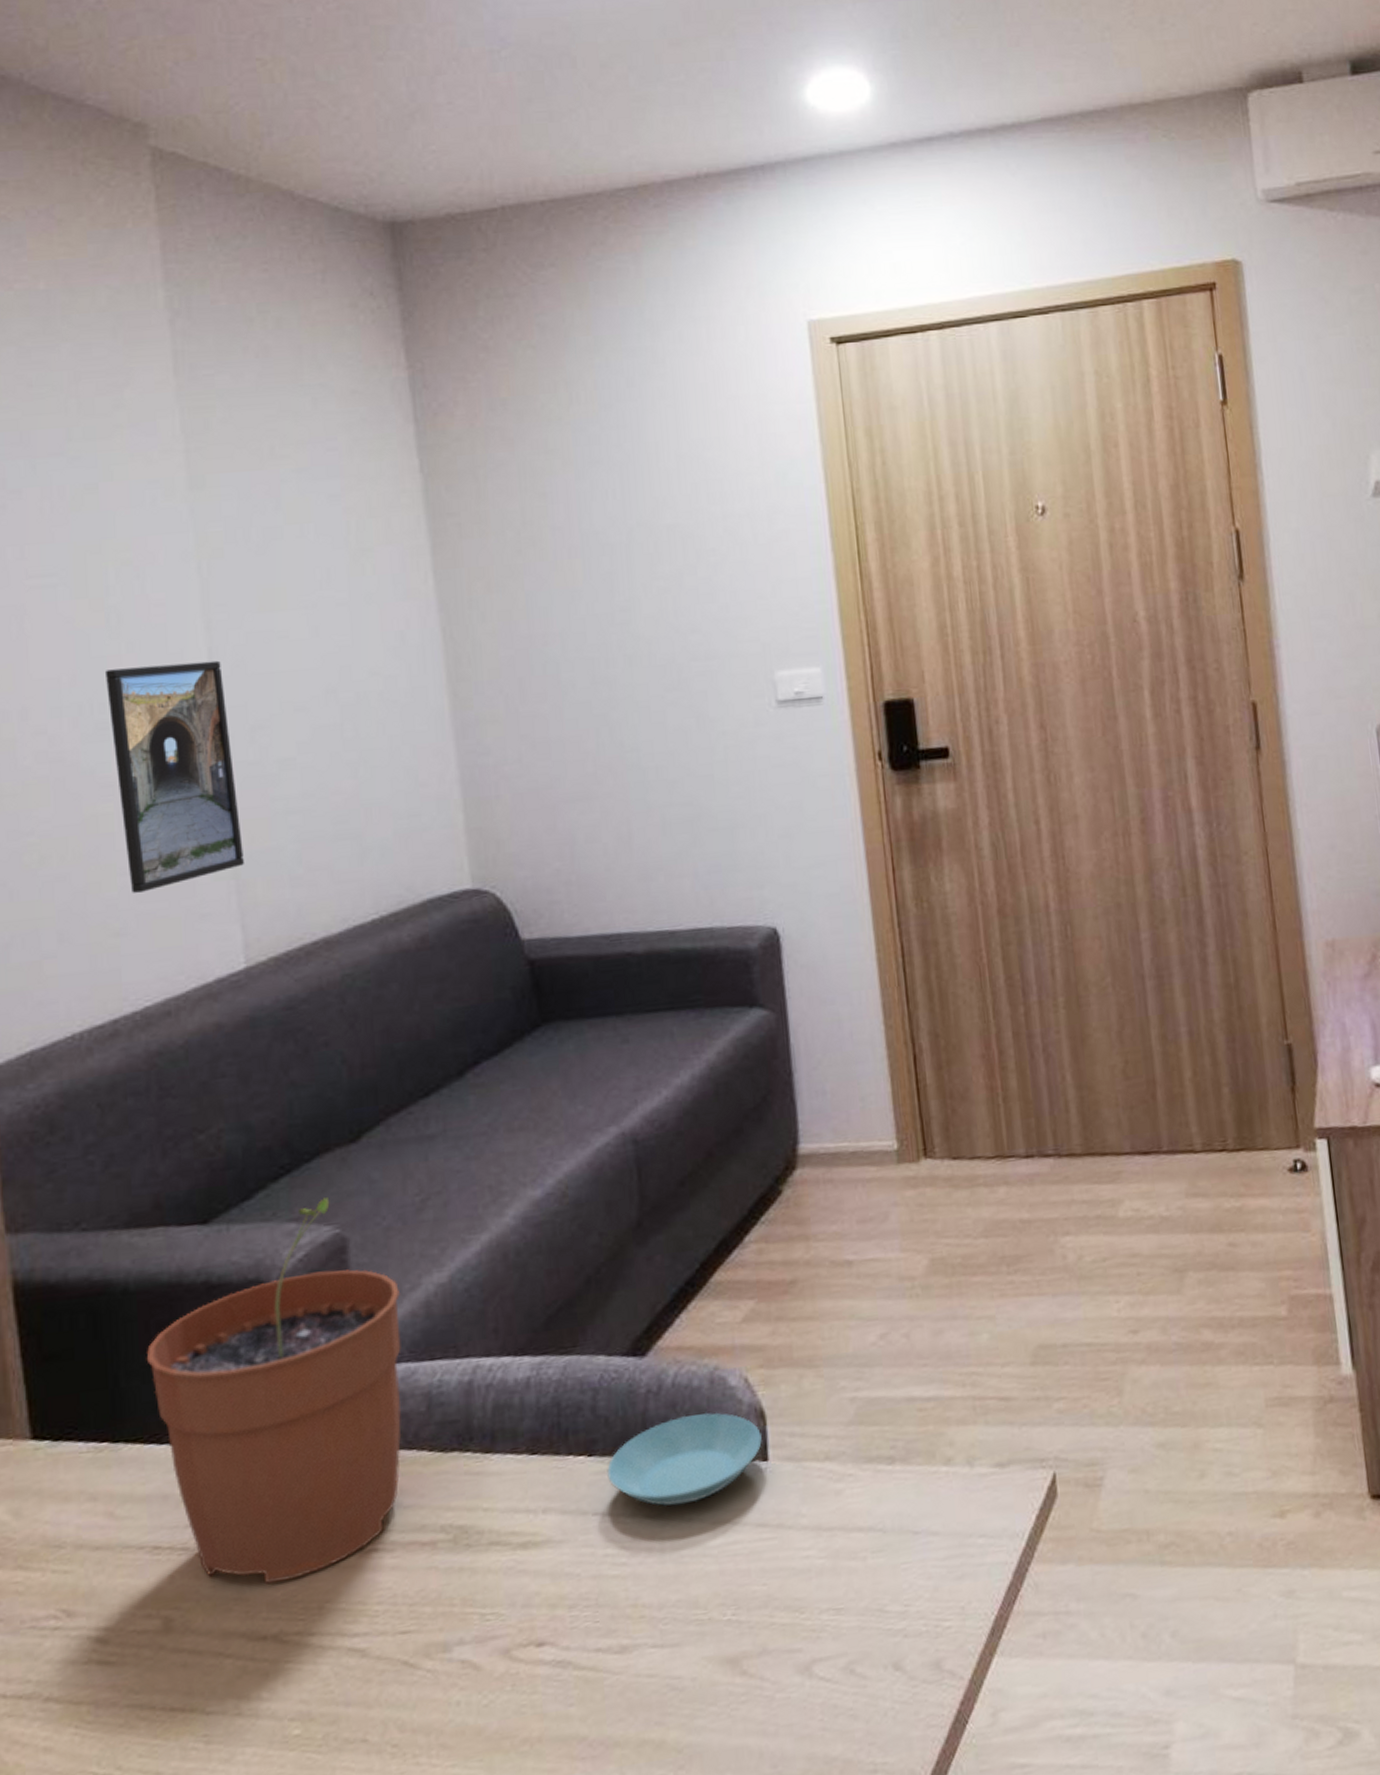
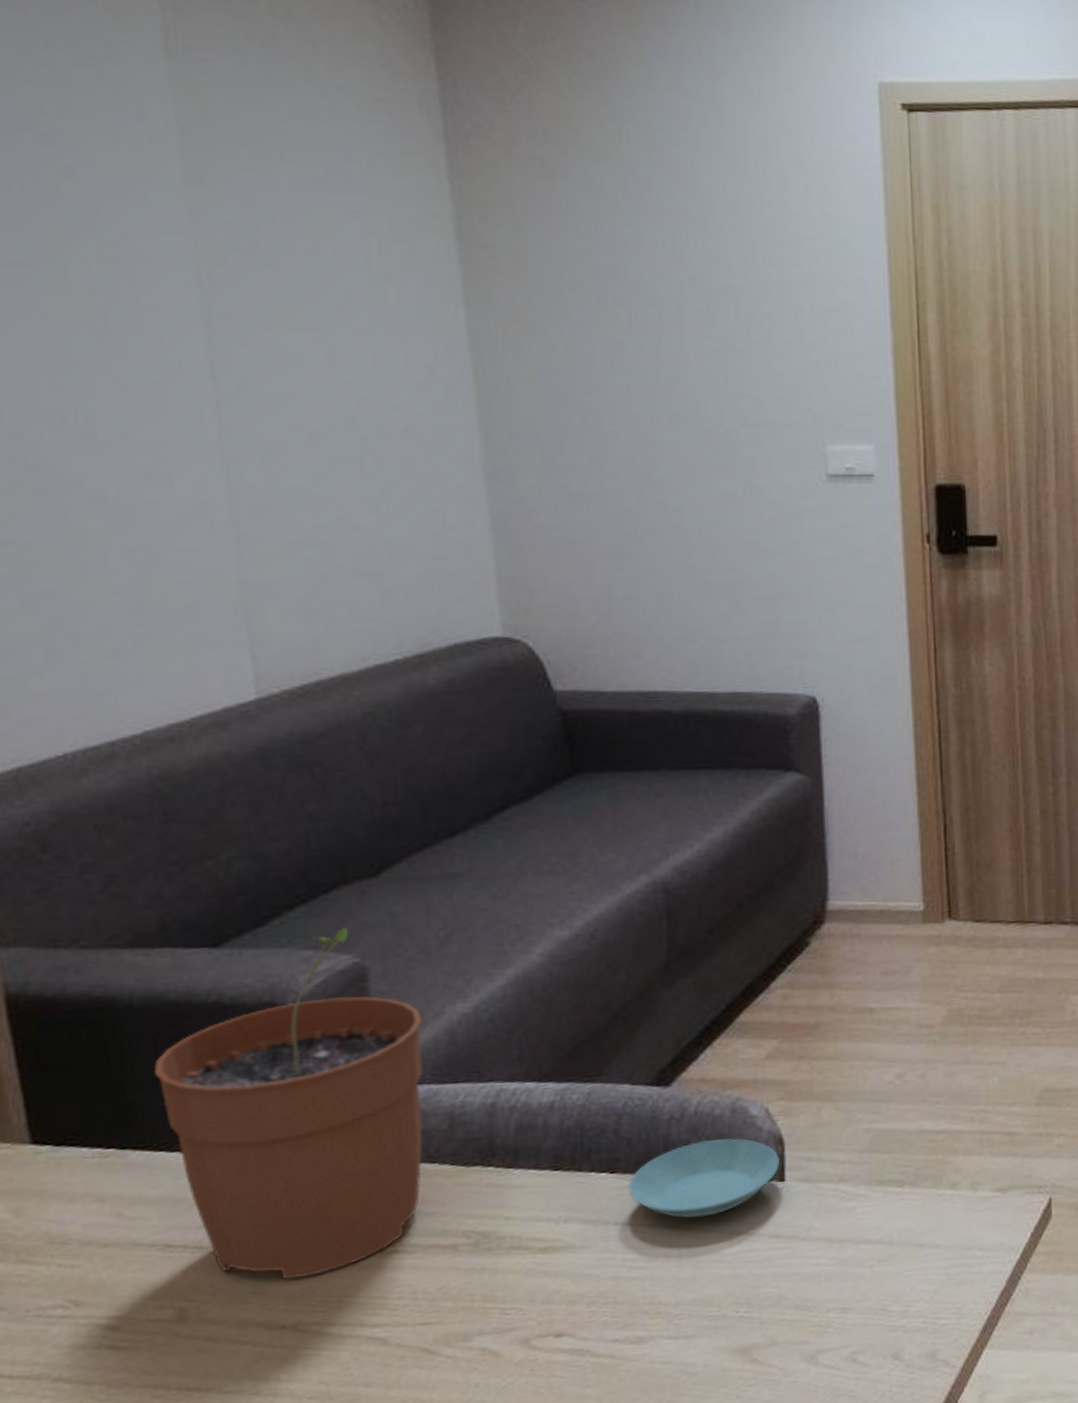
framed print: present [104,660,244,893] -> none [90,375,254,614]

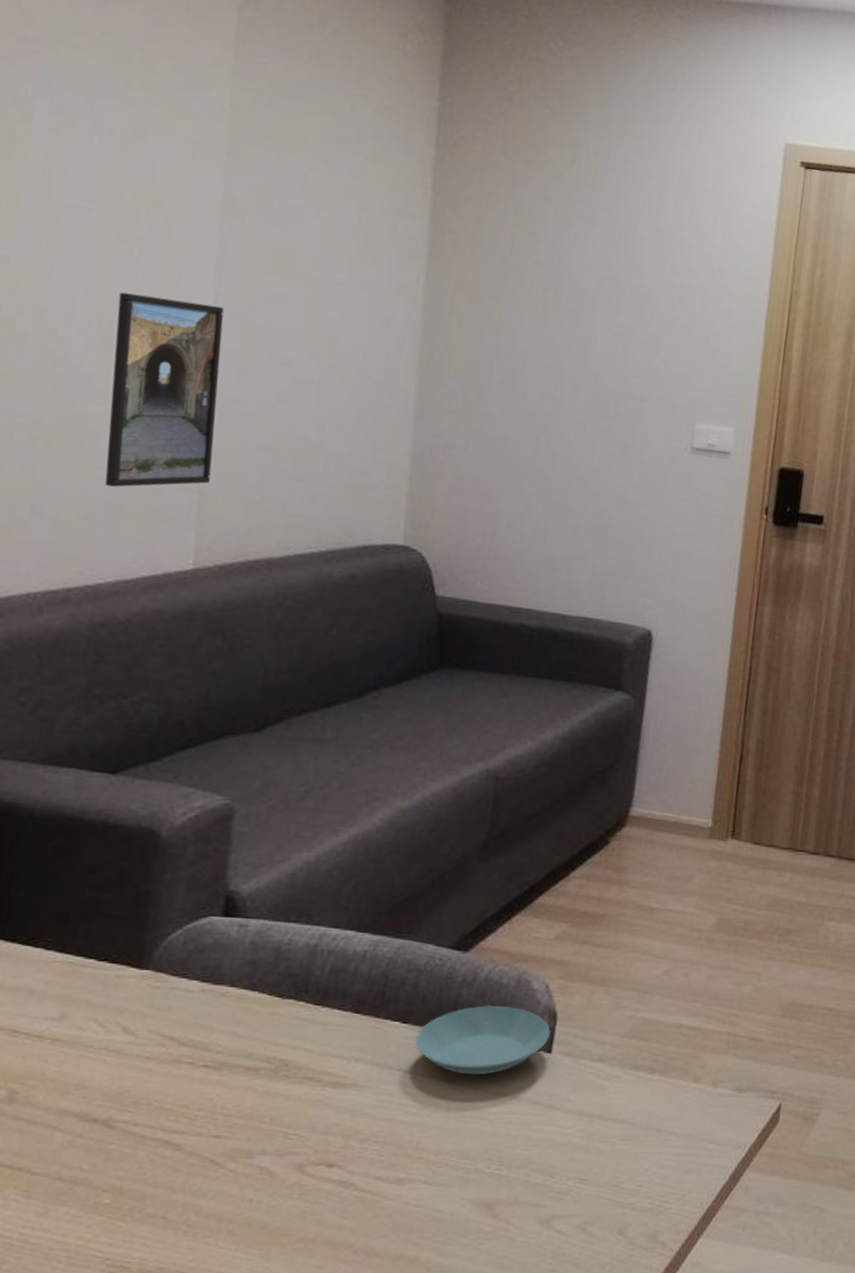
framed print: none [90,375,254,614] -> present [105,292,224,487]
plant pot: present [154,928,423,1281] -> none [38,772,271,1078]

